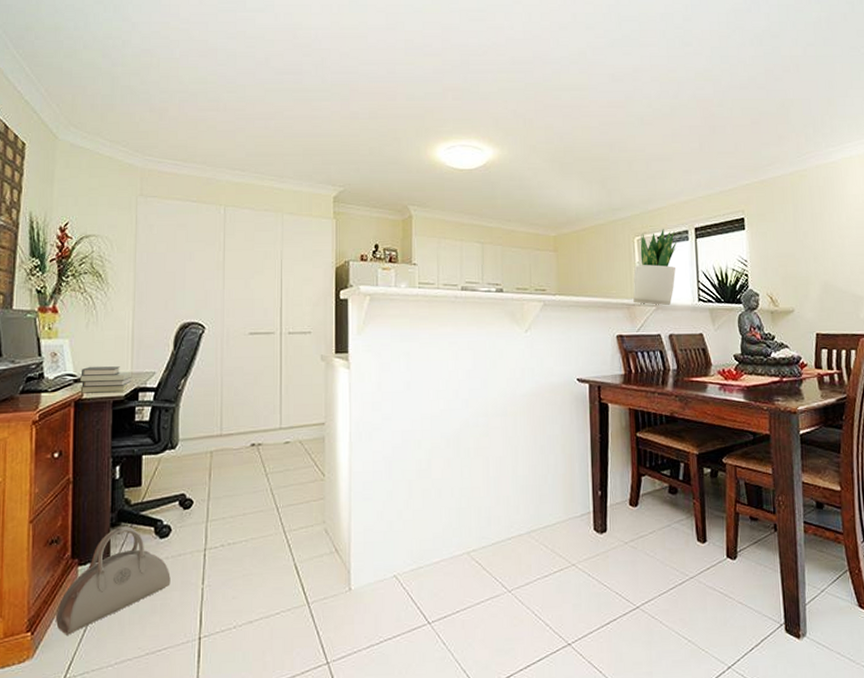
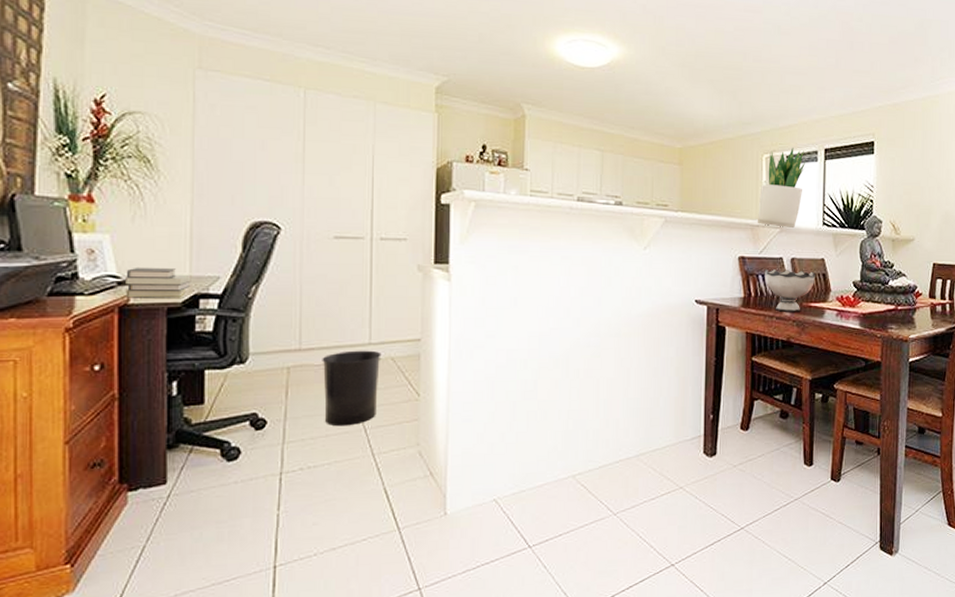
handbag: present [55,526,171,635] -> none [100,448,240,567]
waste bin: none [240,434,291,506] -> present [322,350,382,427]
bowl: none [643,346,695,389] -> present [764,269,816,313]

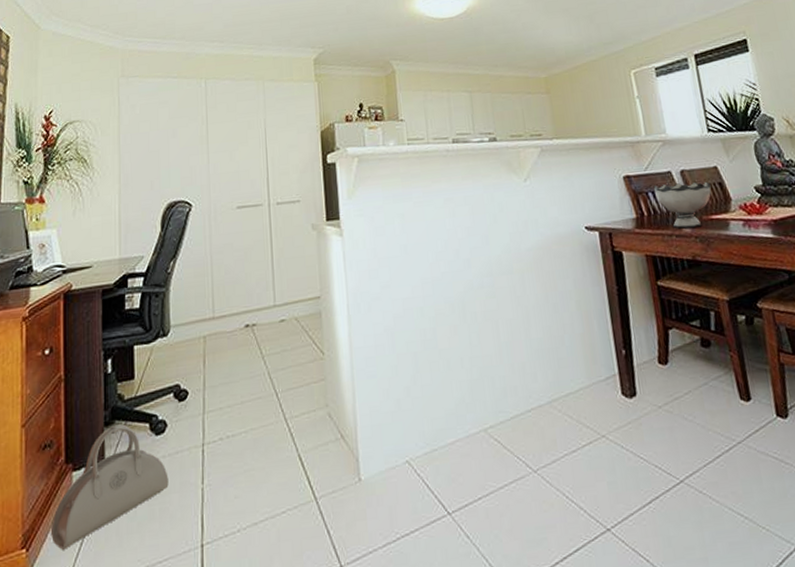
handbag: none [100,448,240,567] -> present [50,424,169,550]
books: present [124,267,191,298] -> none [68,253,121,285]
waste bin: present [322,350,382,427] -> none [233,312,286,392]
planter: present [758,148,806,229] -> none [634,59,680,141]

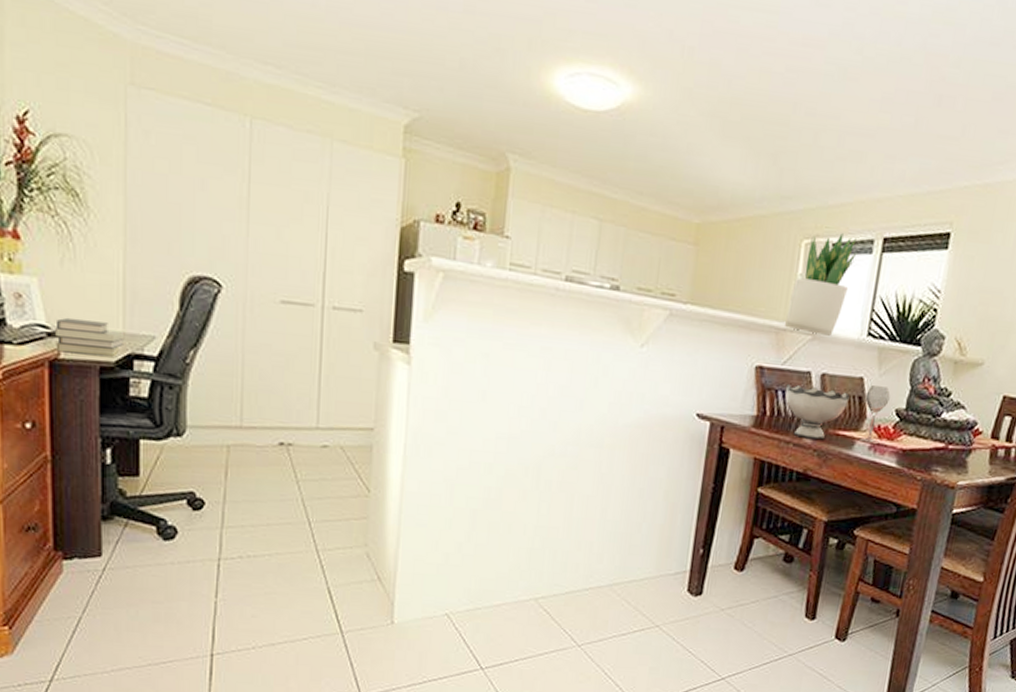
handbag: present [50,424,169,550] -> none [37,521,177,634]
books: none [68,253,121,285] -> present [54,317,125,356]
planter: none [634,59,680,141] -> present [785,233,857,337]
wineglass: none [723,170,751,222] -> present [858,385,890,445]

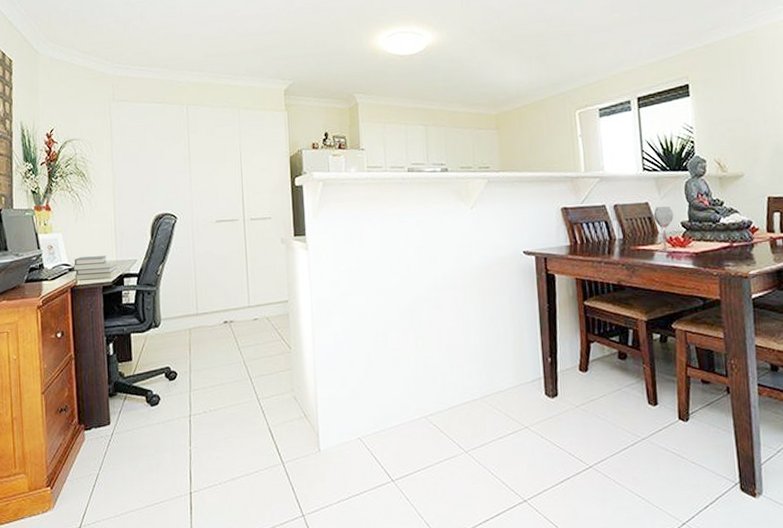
planter: present [785,233,857,337] -> none [575,101,620,177]
bowl: present [785,384,850,441] -> none [588,215,641,258]

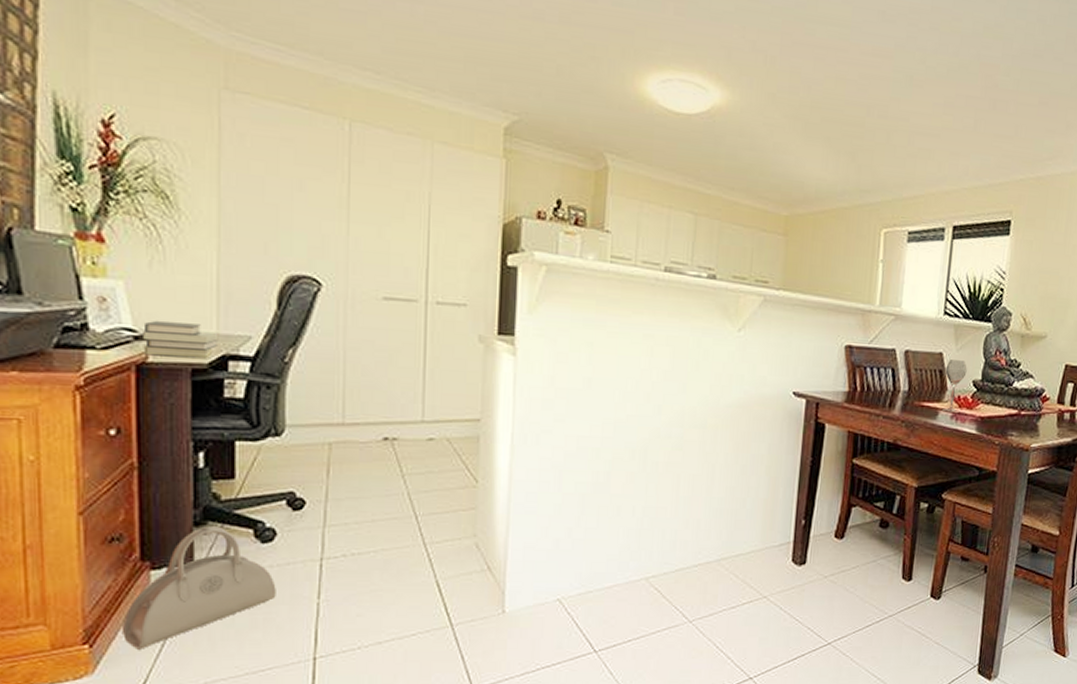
handbag: none [69,396,163,490] -> present [121,526,276,650]

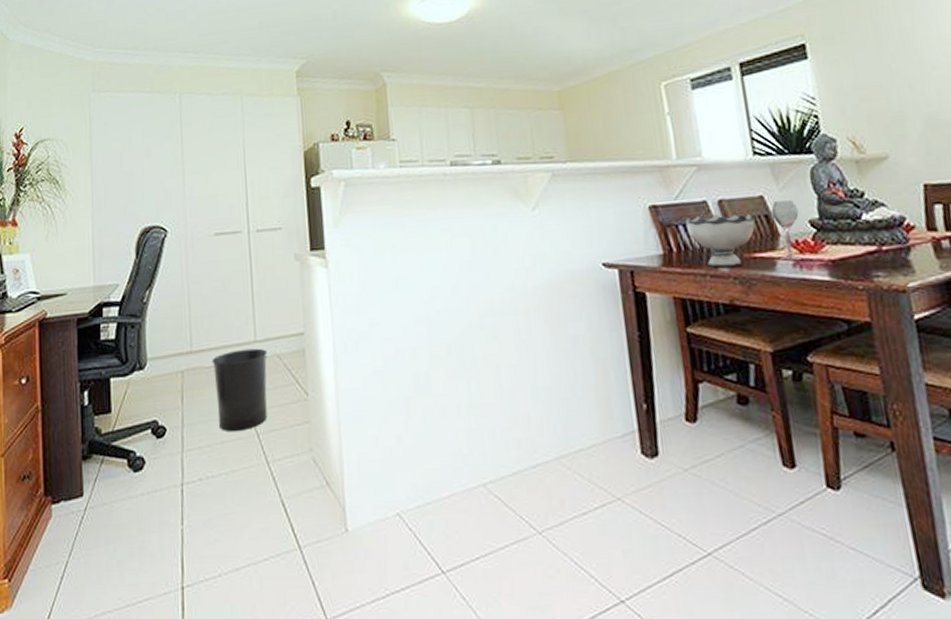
handbag: present [121,526,276,650] -> none [31,458,148,583]
books: present [141,320,219,357] -> none [42,280,95,312]
waste bin: none [368,428,436,512] -> present [212,348,267,432]
bowl: none [873,362,931,413] -> present [684,213,755,269]

